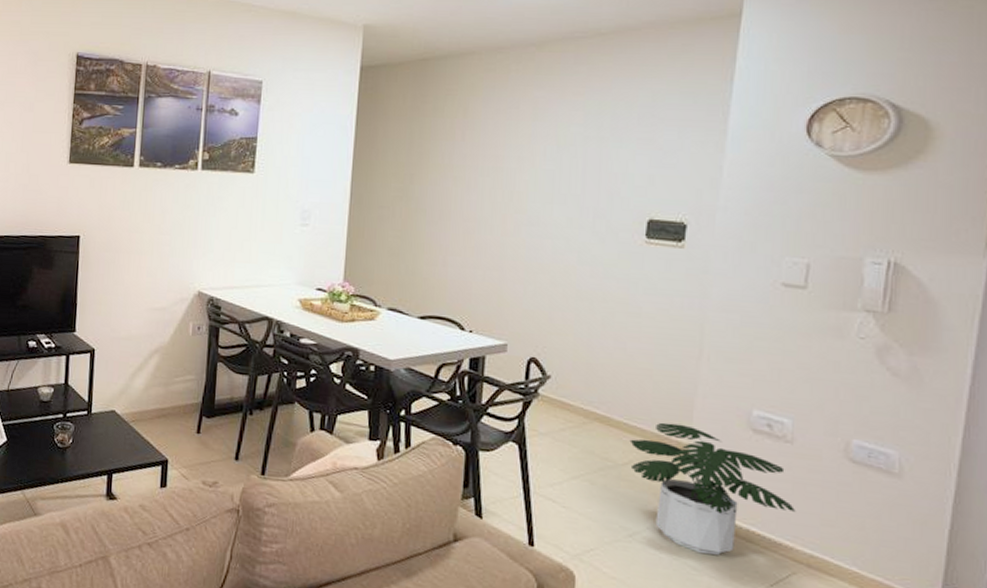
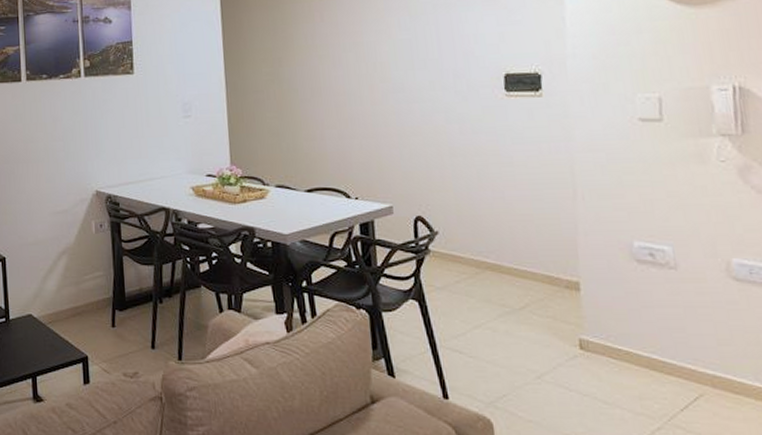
potted plant: present [629,422,796,555] -> none [522,263,692,387]

